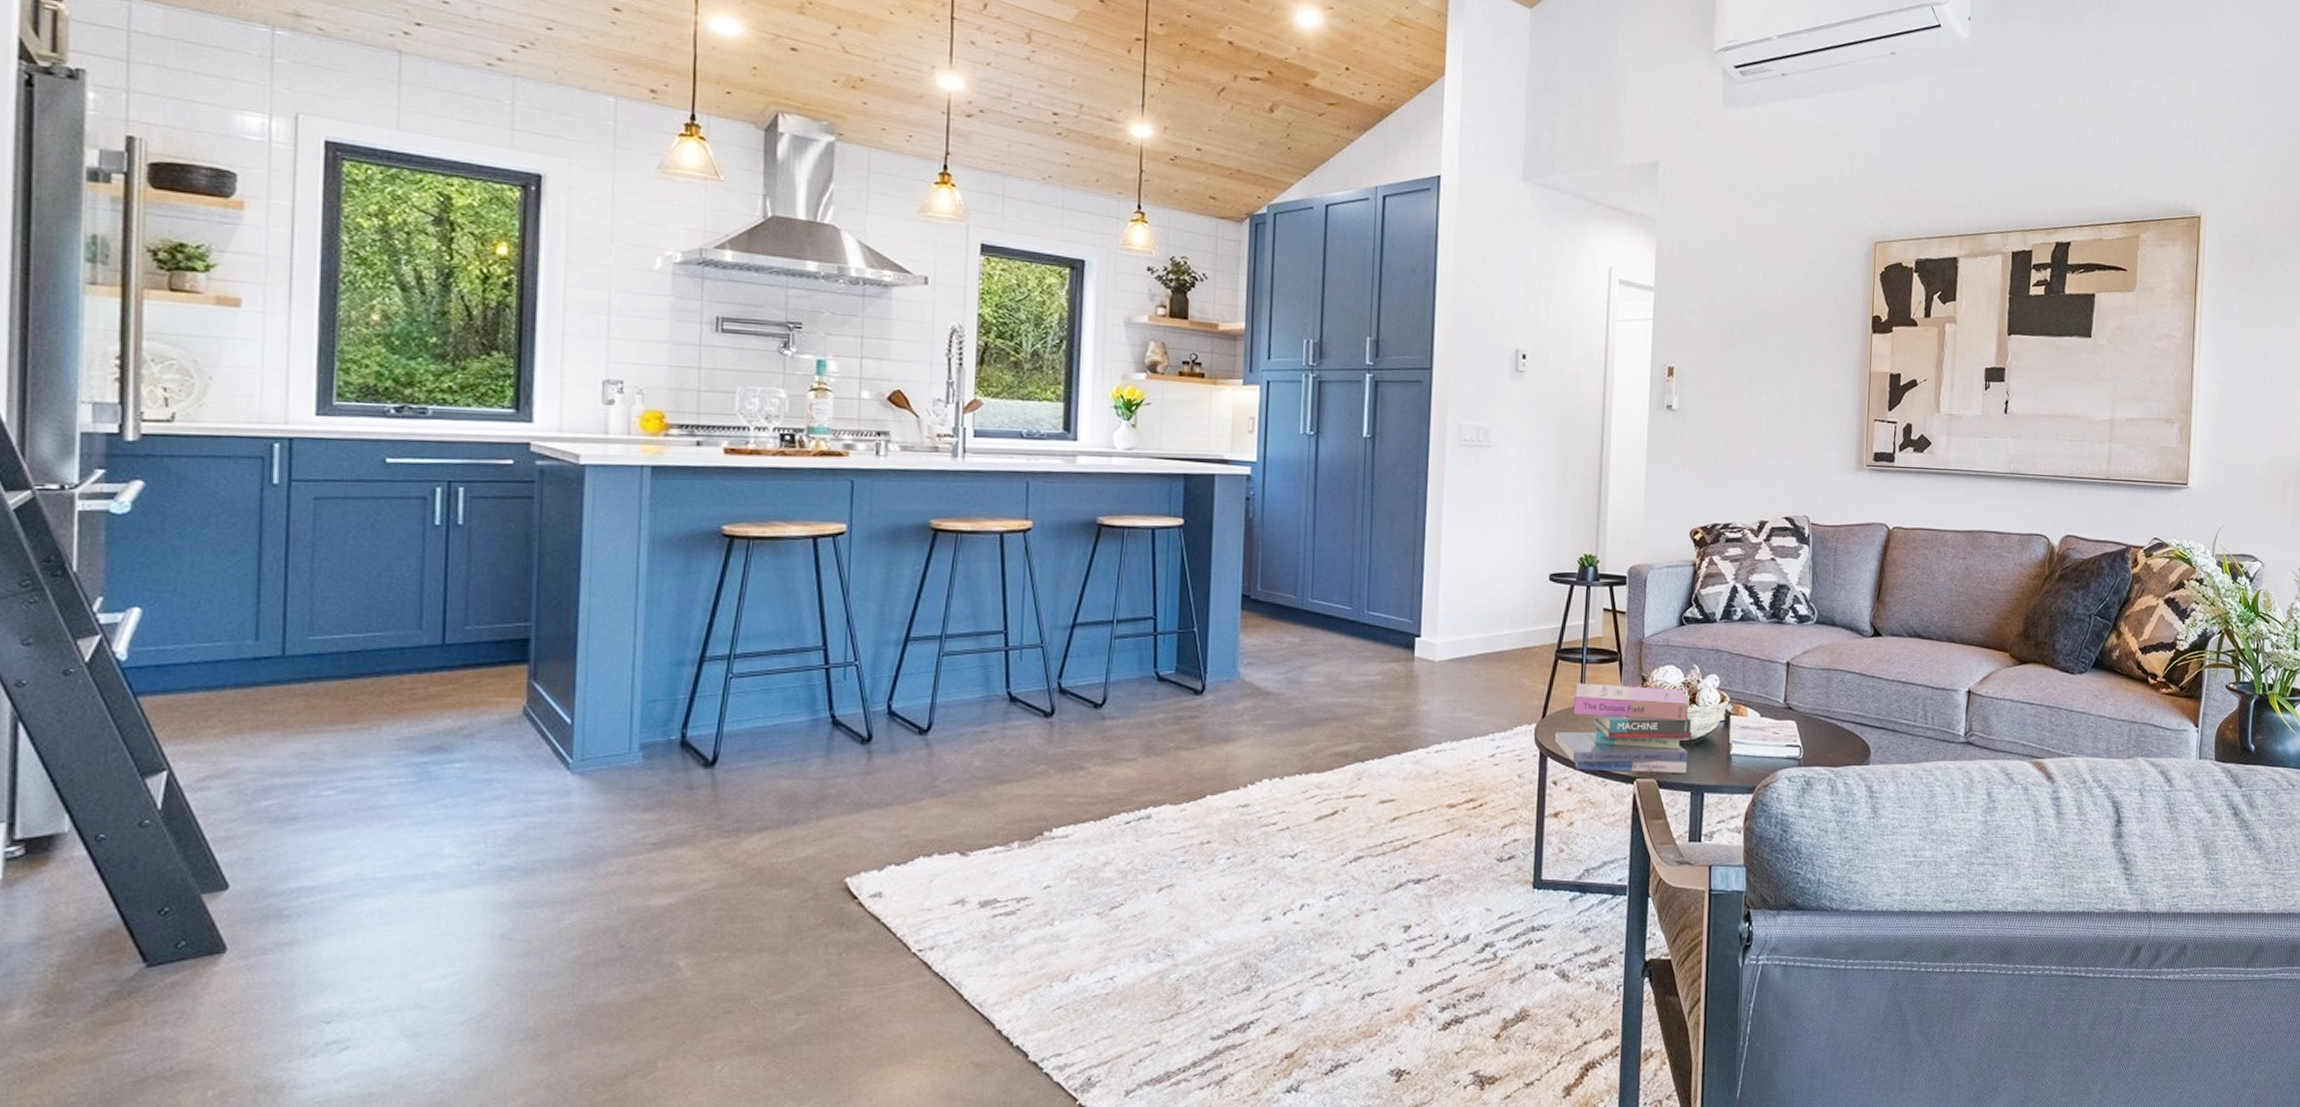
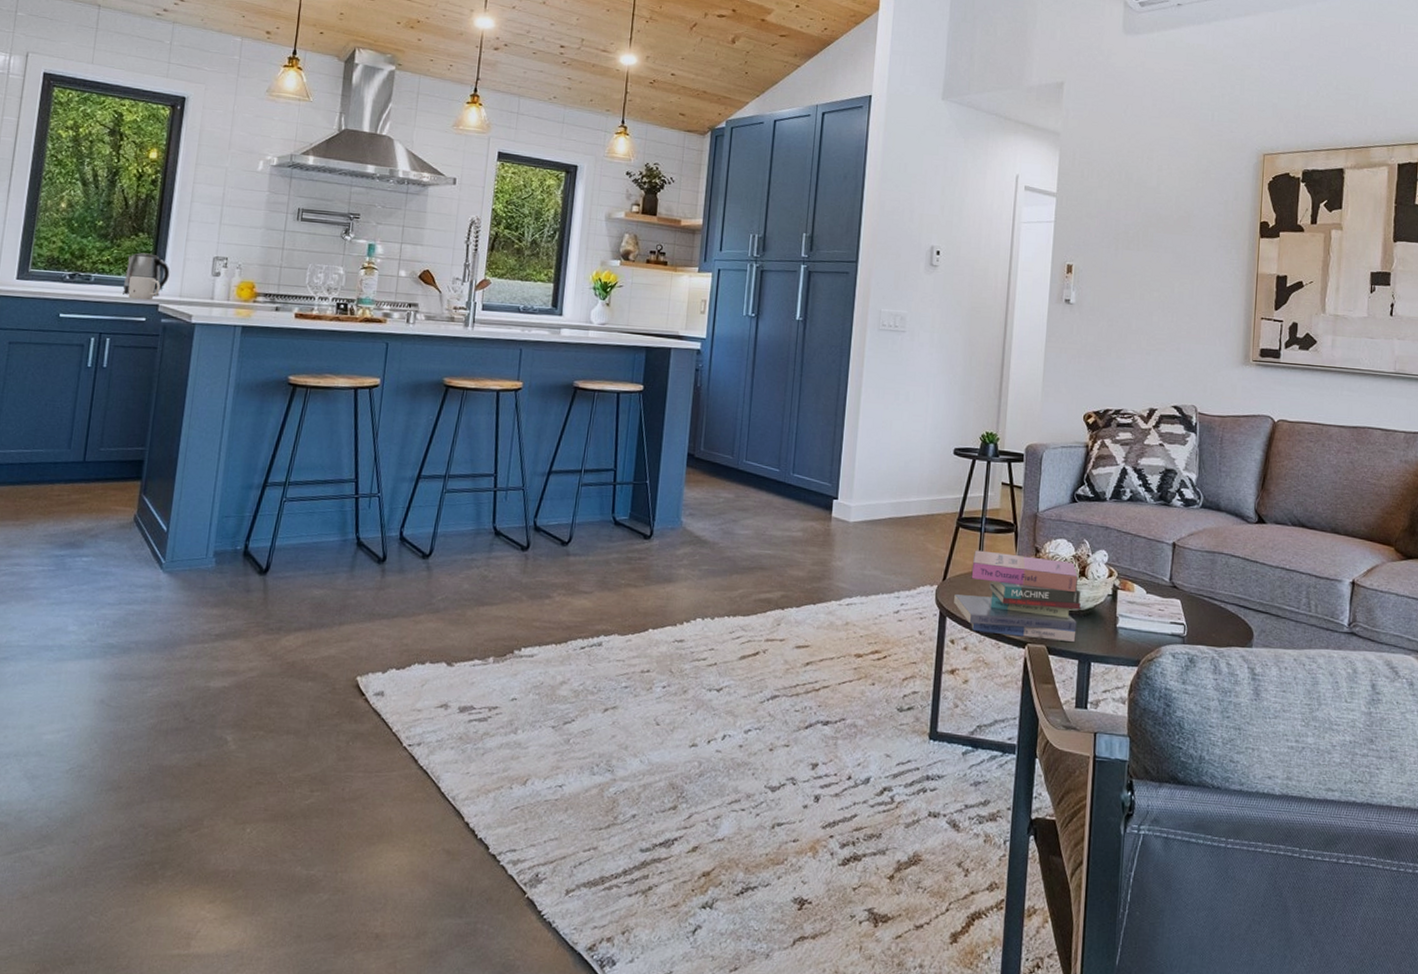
kettle: none [476,377,542,433] -> present [123,252,170,297]
mug: none [483,407,530,438] -> present [128,276,161,301]

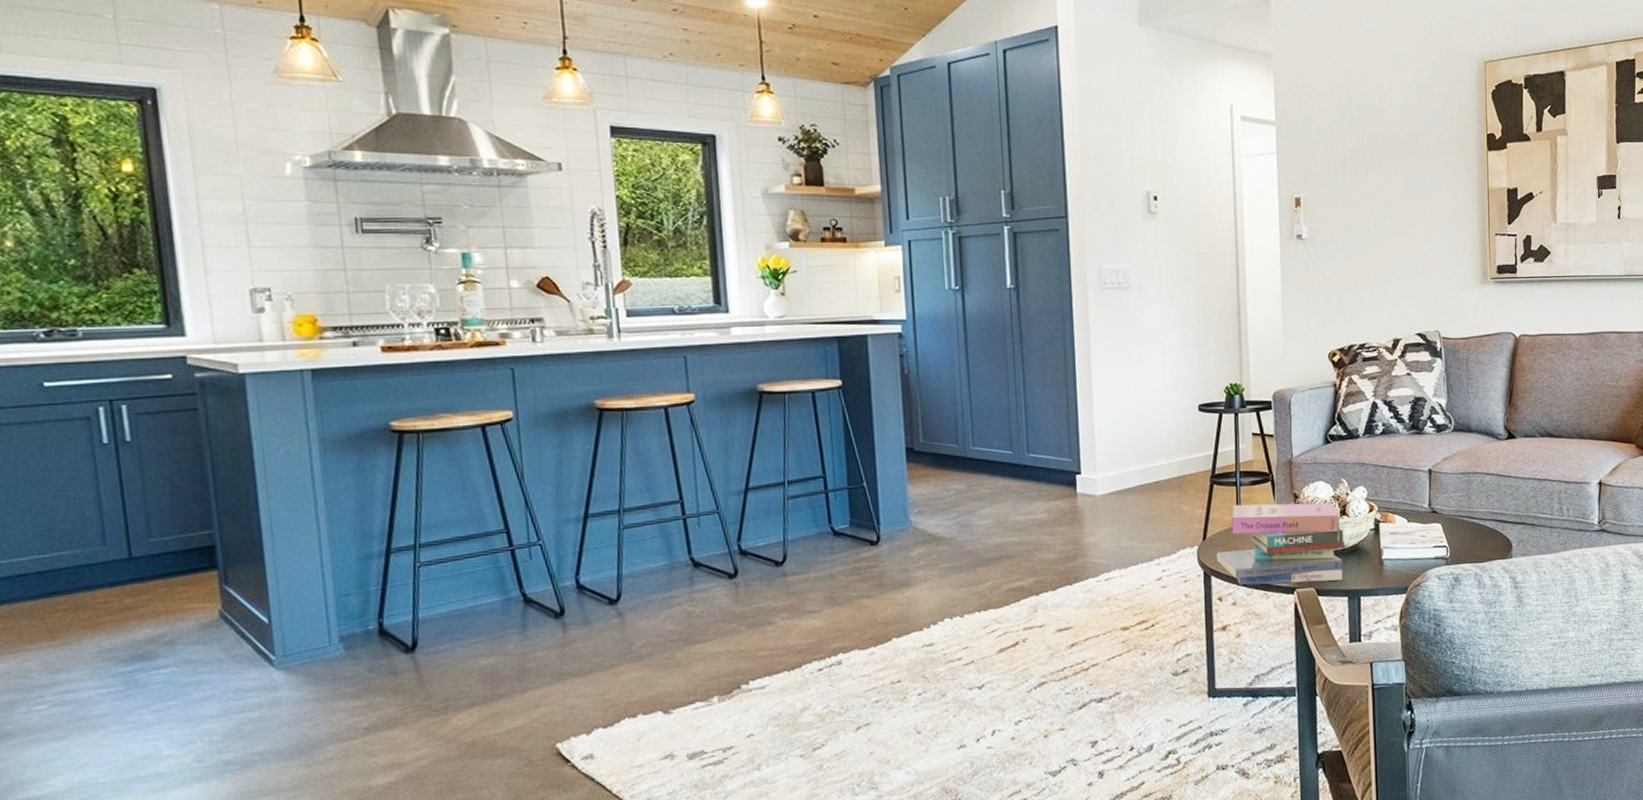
kettle: present [123,252,170,297] -> none [126,293,193,349]
mug: present [128,276,161,301] -> none [133,324,184,353]

